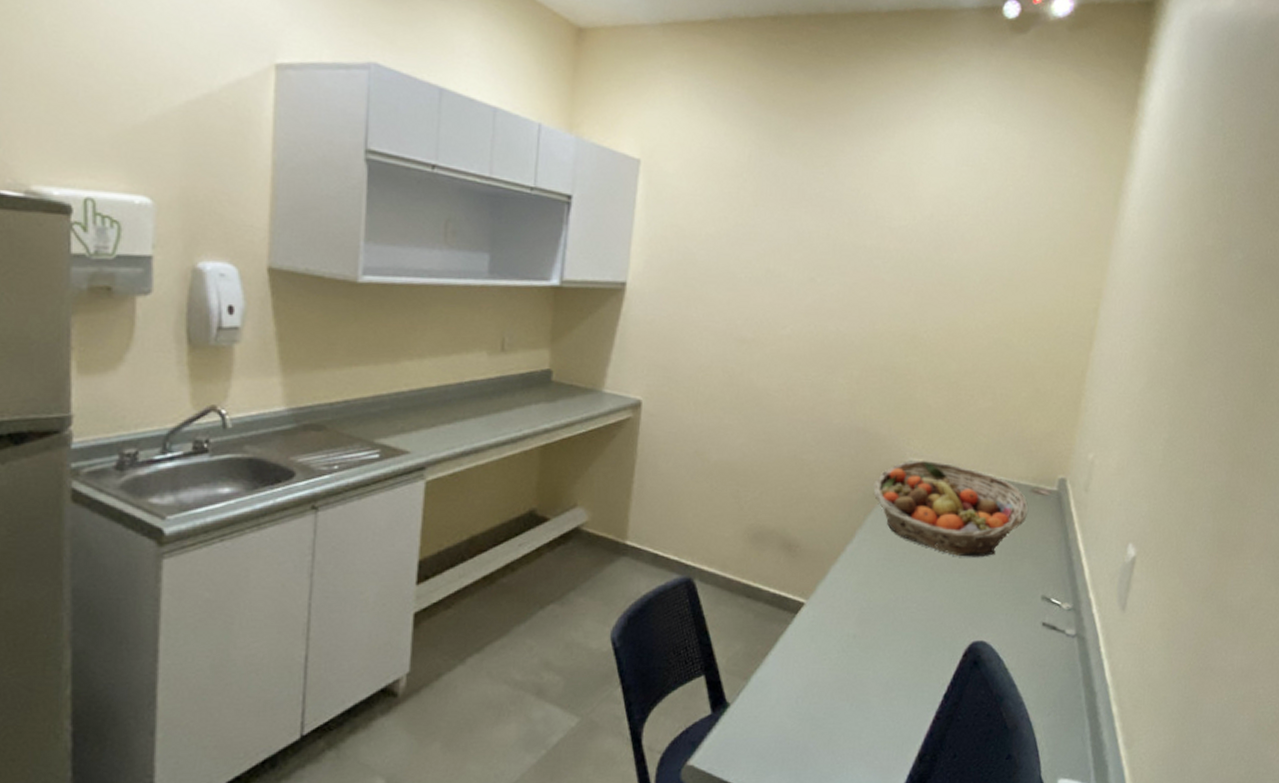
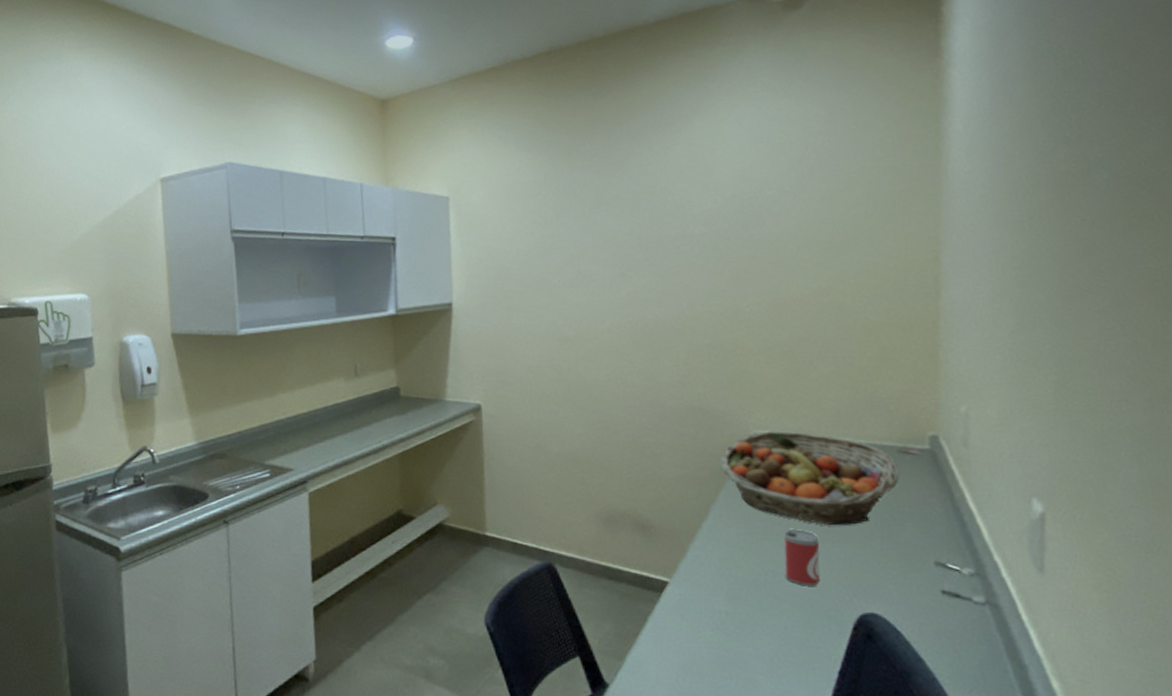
beer can: none [913,558,949,613] -> present [783,529,821,586]

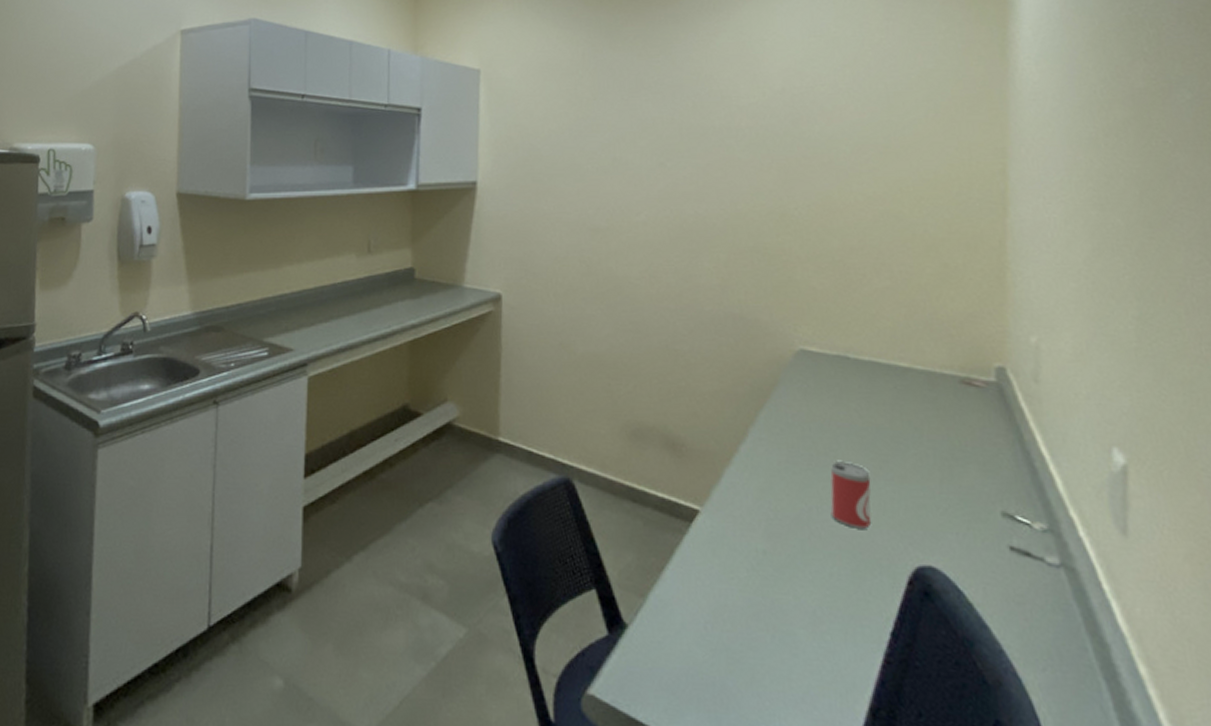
fruit basket: present [720,431,900,526] -> none [761,348,962,462]

